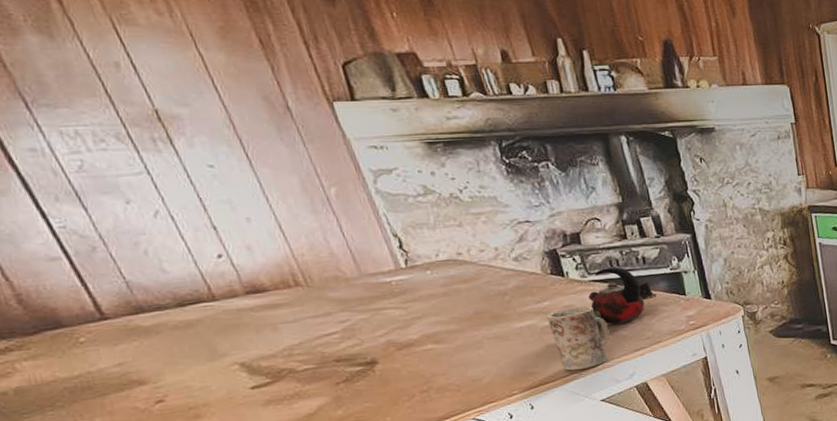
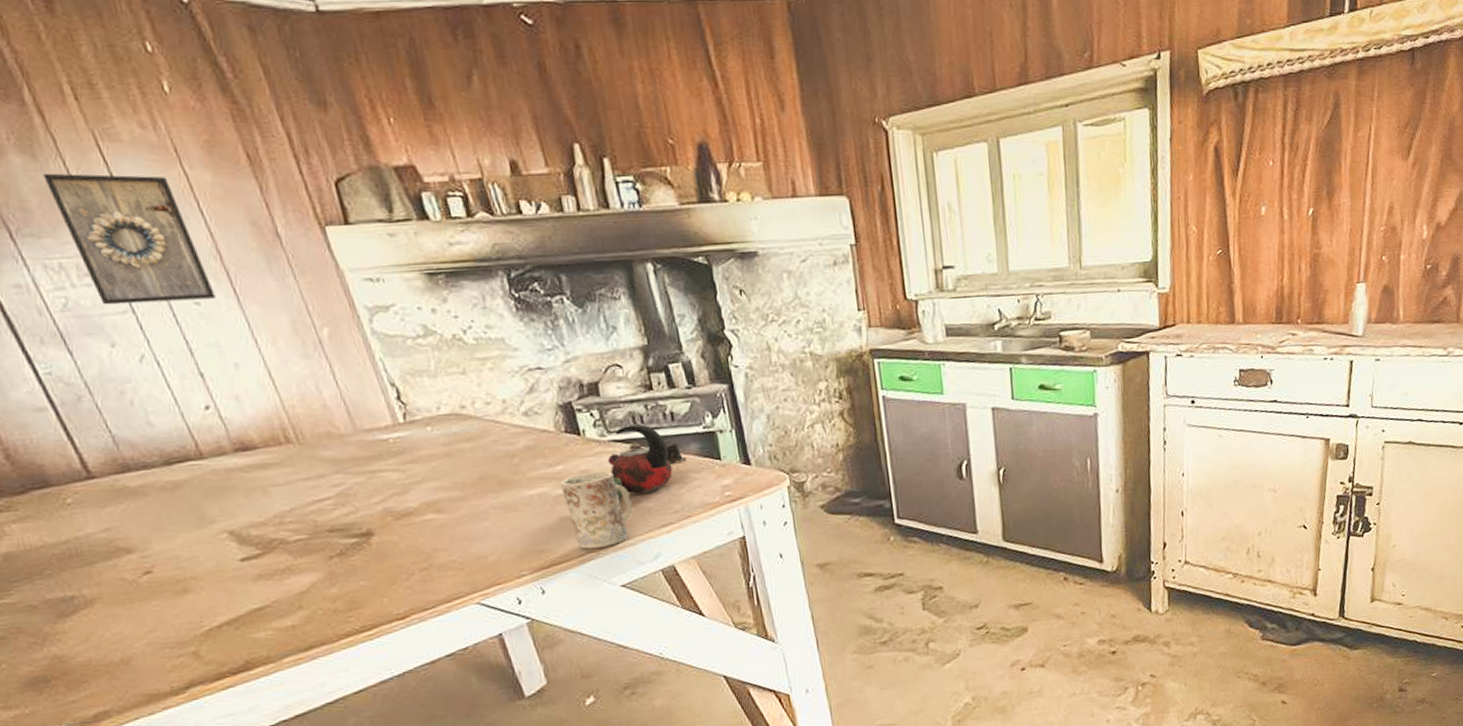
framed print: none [59,51,229,167] -> present [42,173,215,305]

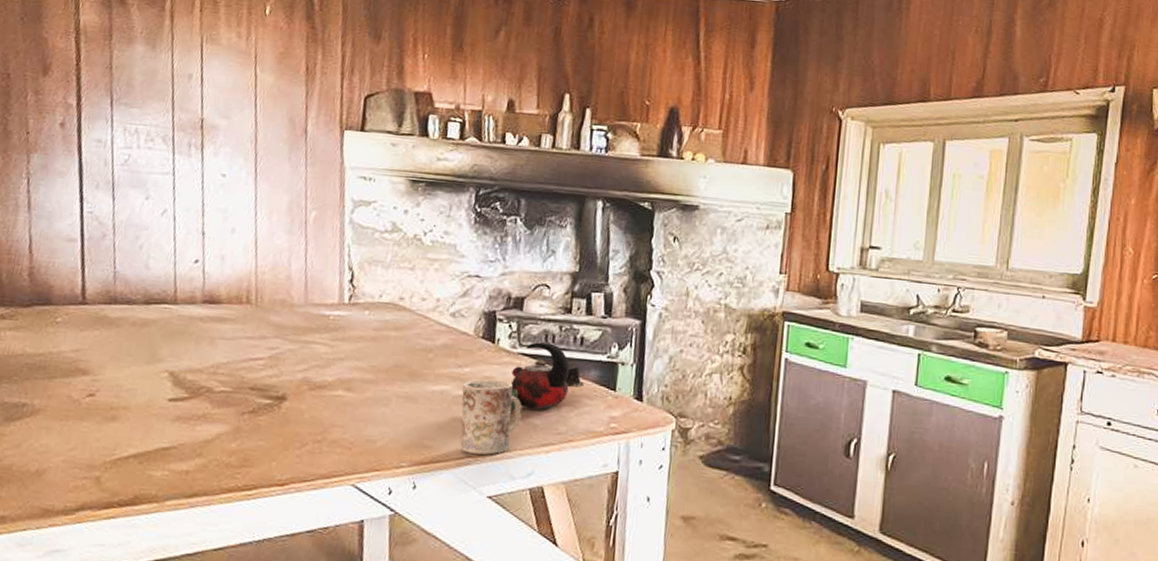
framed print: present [42,173,215,305] -> none [153,60,241,174]

